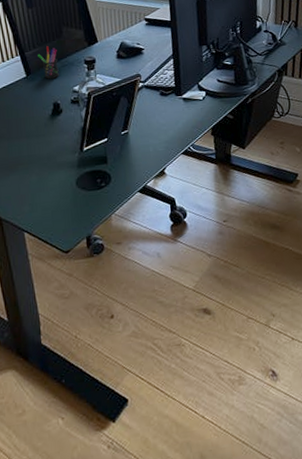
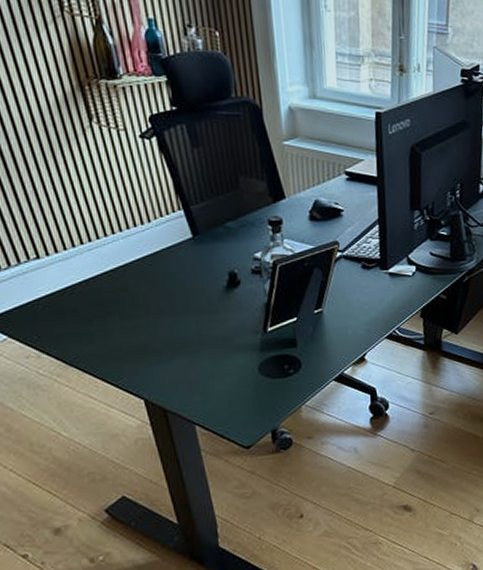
pen holder: present [38,46,59,79] -> none [207,199,236,242]

